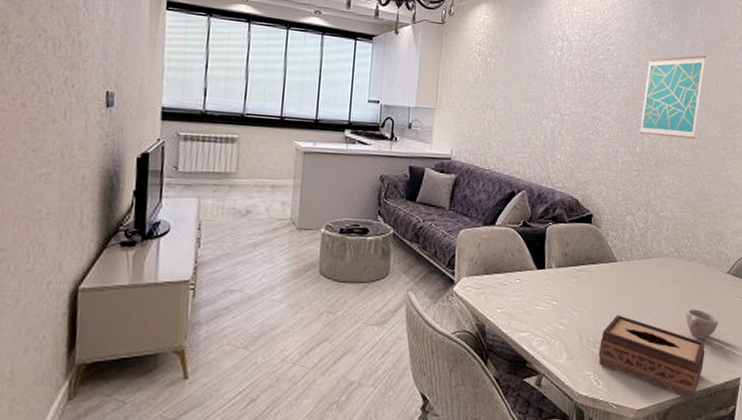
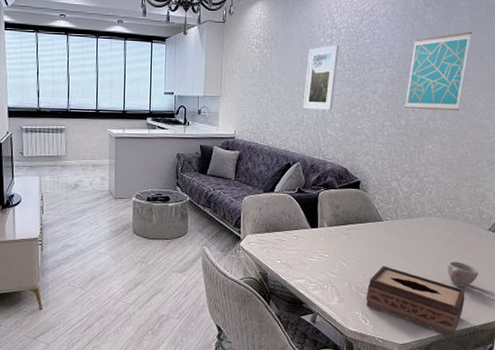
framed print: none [530,58,571,132] -> present [303,45,339,110]

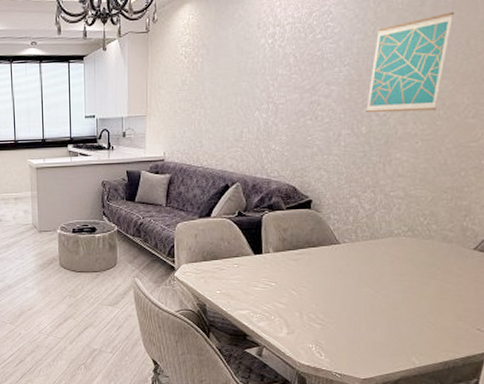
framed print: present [303,45,339,110] -> none [241,45,284,123]
tissue box: present [366,266,465,339] -> none [320,293,443,373]
cup: present [447,261,478,287] -> none [420,287,460,315]

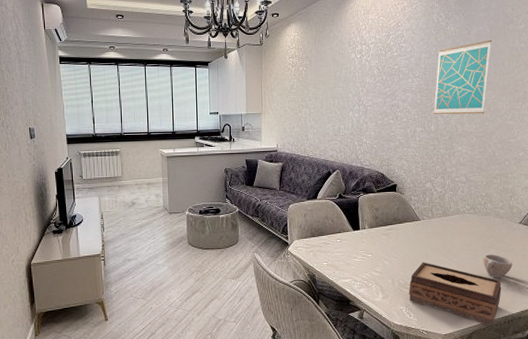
tissue box: none [320,293,443,373] -> present [408,262,502,327]
cup: none [420,287,460,315] -> present [483,254,513,278]

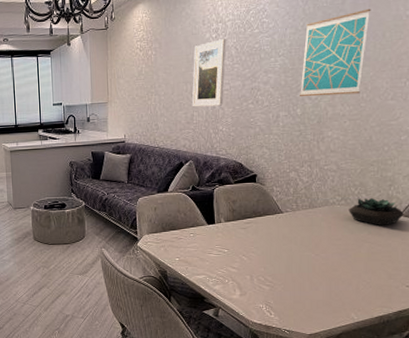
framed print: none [339,59,369,121] -> present [192,39,226,107]
tissue box: present [408,262,502,327] -> none [269,257,376,327]
succulent plant: none [477,207,523,233] -> present [349,197,404,226]
cup: present [483,254,513,278] -> none [355,249,390,275]

